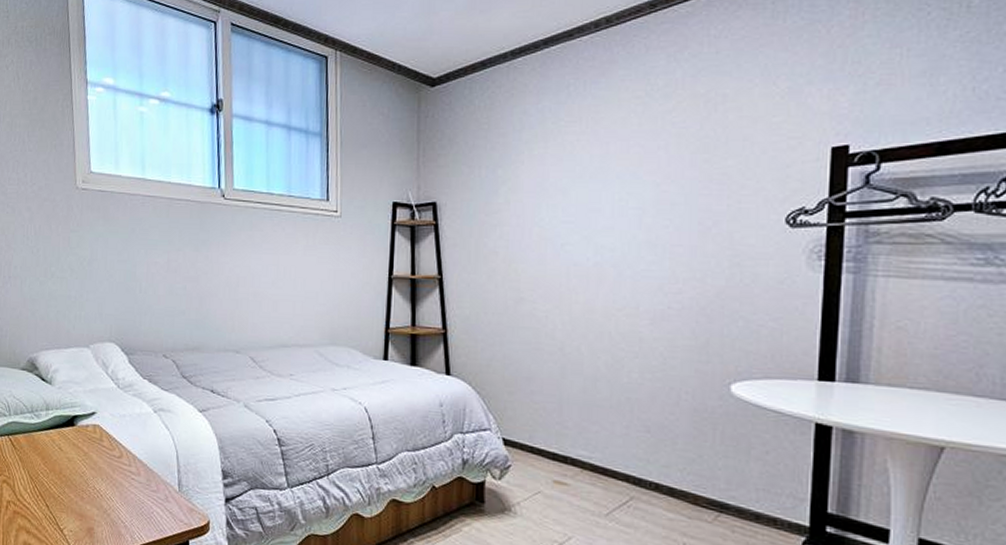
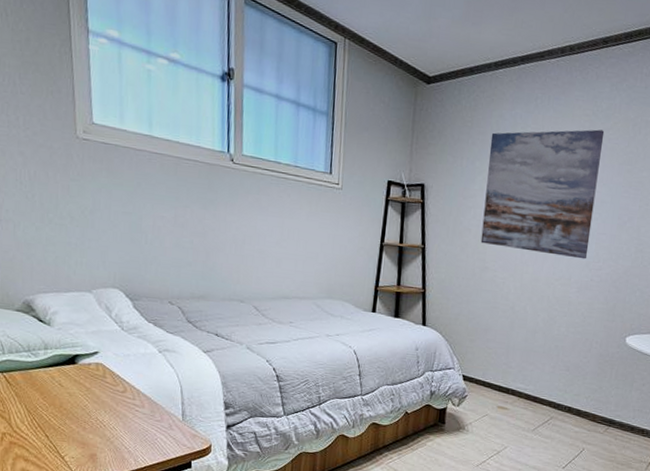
wall art: none [512,113,665,281] -> present [480,129,605,260]

